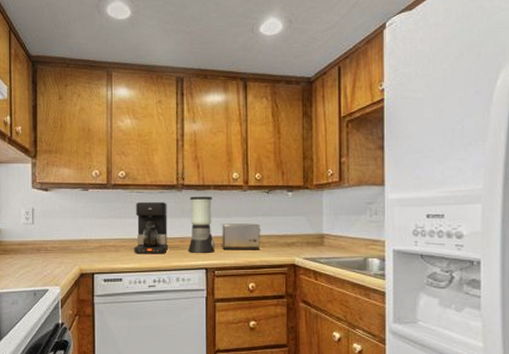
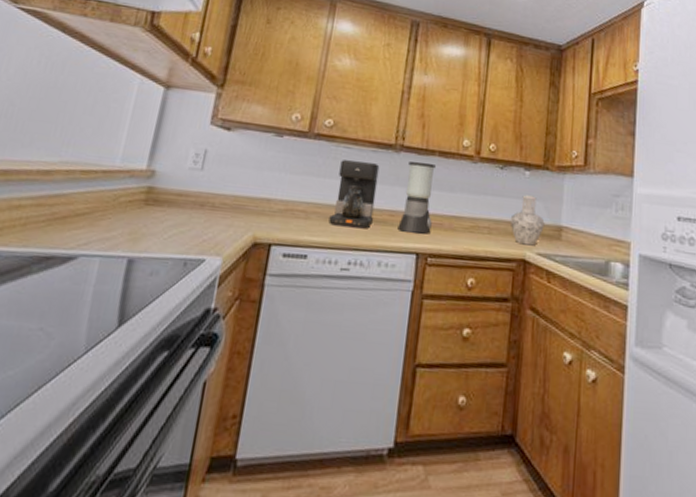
toaster: present [221,223,261,250] -> none [439,199,490,237]
decorative bottle: none [279,212,309,253] -> present [510,195,545,246]

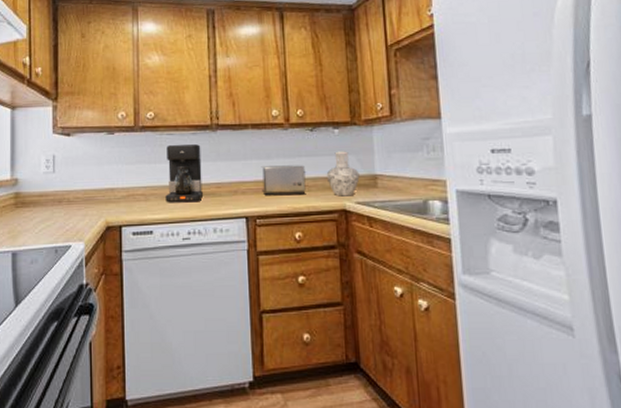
blender: present [397,161,436,234] -> none [225,136,256,200]
toaster: none [439,199,490,237] -> present [261,165,306,196]

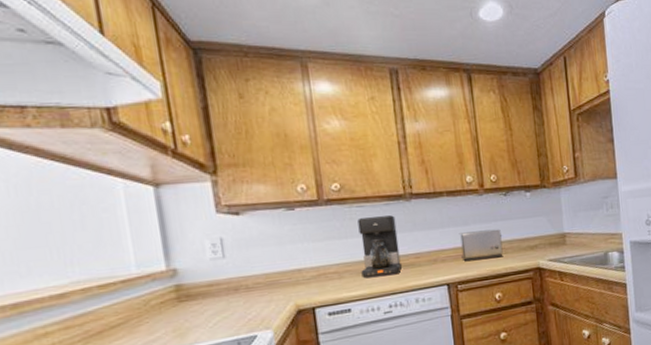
decorative bottle: present [326,151,360,197] -> none [521,213,551,256]

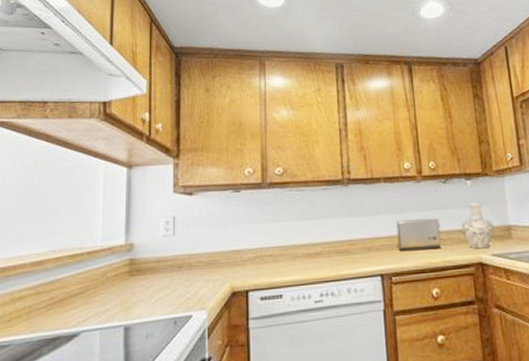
coffee maker: present [357,215,403,278] -> none [295,200,337,263]
decorative bottle: none [521,213,551,256] -> present [461,202,494,249]

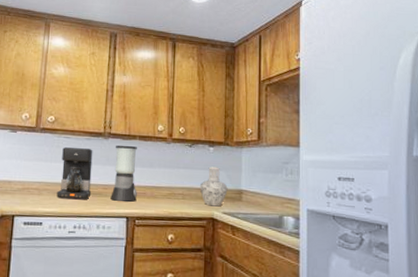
coffee maker: none [295,200,337,263] -> present [56,147,93,200]
blender: none [358,190,390,258] -> present [110,145,137,202]
toaster: present [395,218,442,252] -> none [143,173,183,202]

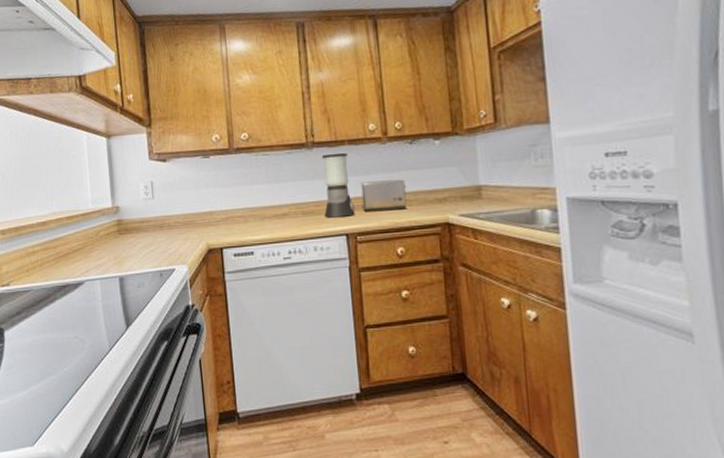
coffee maker: present [56,147,93,200] -> none [262,163,303,224]
toaster: none [143,173,183,202] -> present [359,179,407,213]
decorative bottle: present [199,166,228,207] -> none [427,162,463,210]

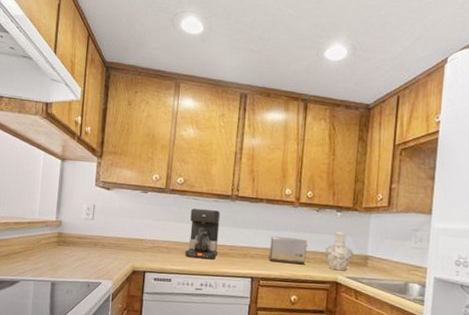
coffee maker: none [262,163,303,224] -> present [185,208,221,260]
blender: present [322,152,355,218] -> none [236,207,264,263]
decorative bottle: none [427,162,463,210] -> present [324,231,354,271]

